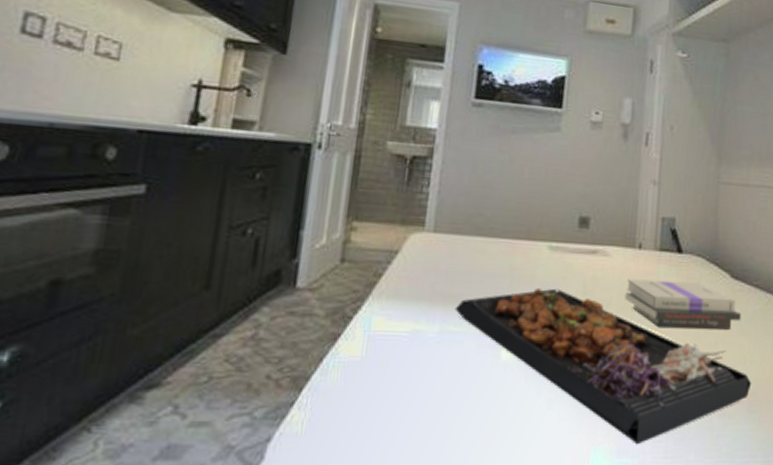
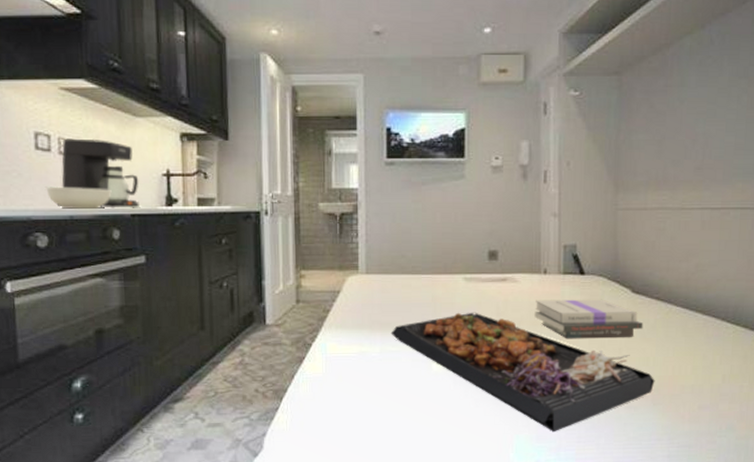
bowl: none [22,81,118,118] -> present [46,186,112,209]
coffee maker: none [47,25,159,123] -> present [62,138,139,208]

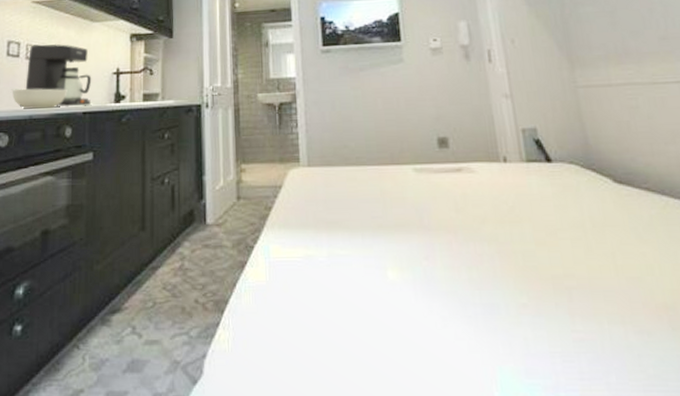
food tray: present [390,312,655,432] -> none [338,208,668,363]
books: present [534,299,644,339] -> none [499,191,637,241]

